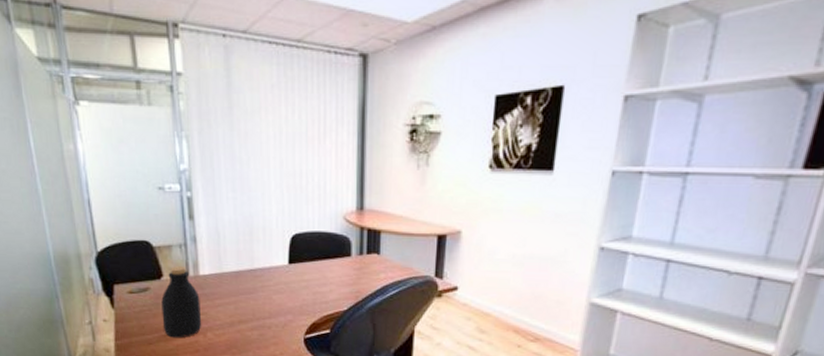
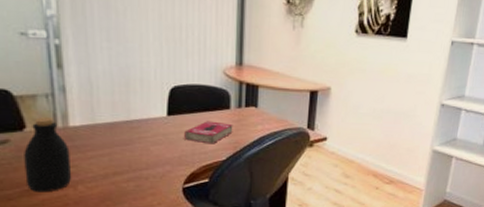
book: none [305,269,355,294] -> present [184,121,233,144]

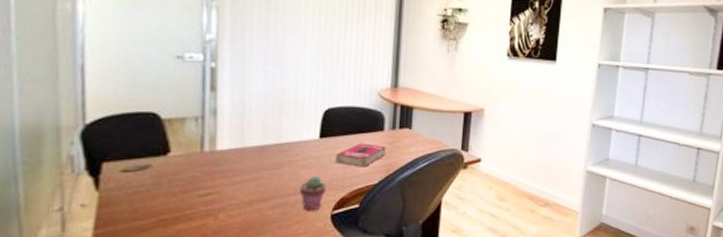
bottle: present [24,117,72,193] -> none [162,141,215,222]
potted succulent: none [150,151,177,185] -> present [299,175,327,211]

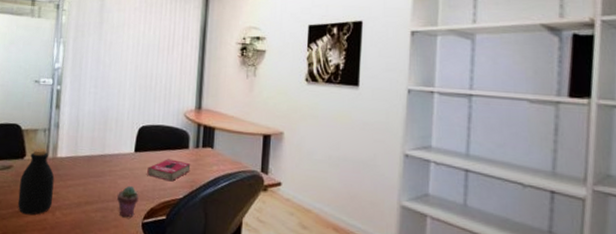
bottle: none [162,141,215,222] -> present [17,148,55,215]

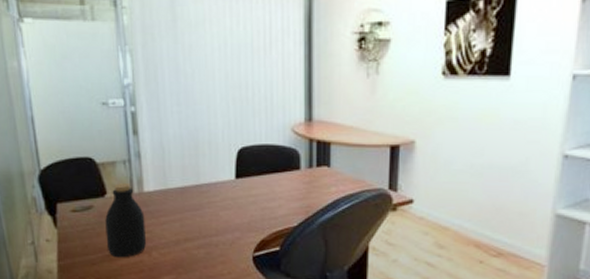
potted succulent: present [116,185,139,218] -> none [220,216,246,253]
book: present [147,159,191,182] -> none [253,183,304,209]

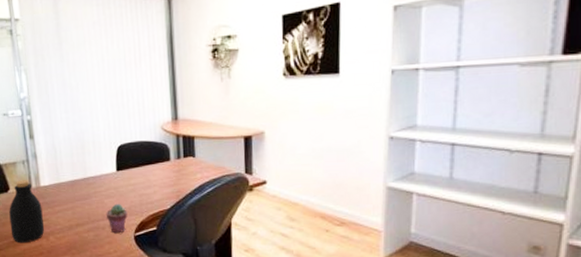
potted succulent: none [220,216,246,253] -> present [106,203,128,234]

